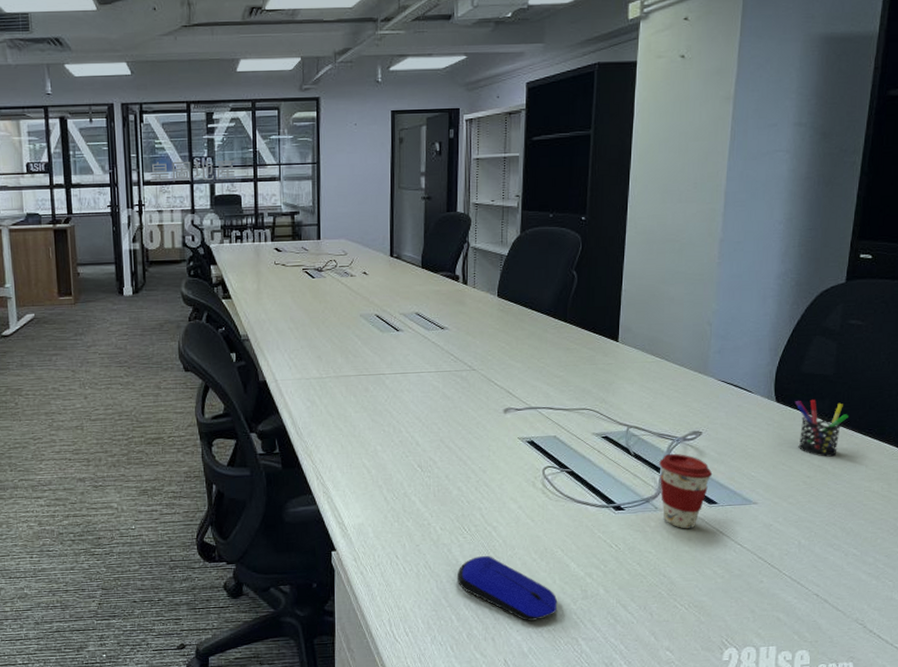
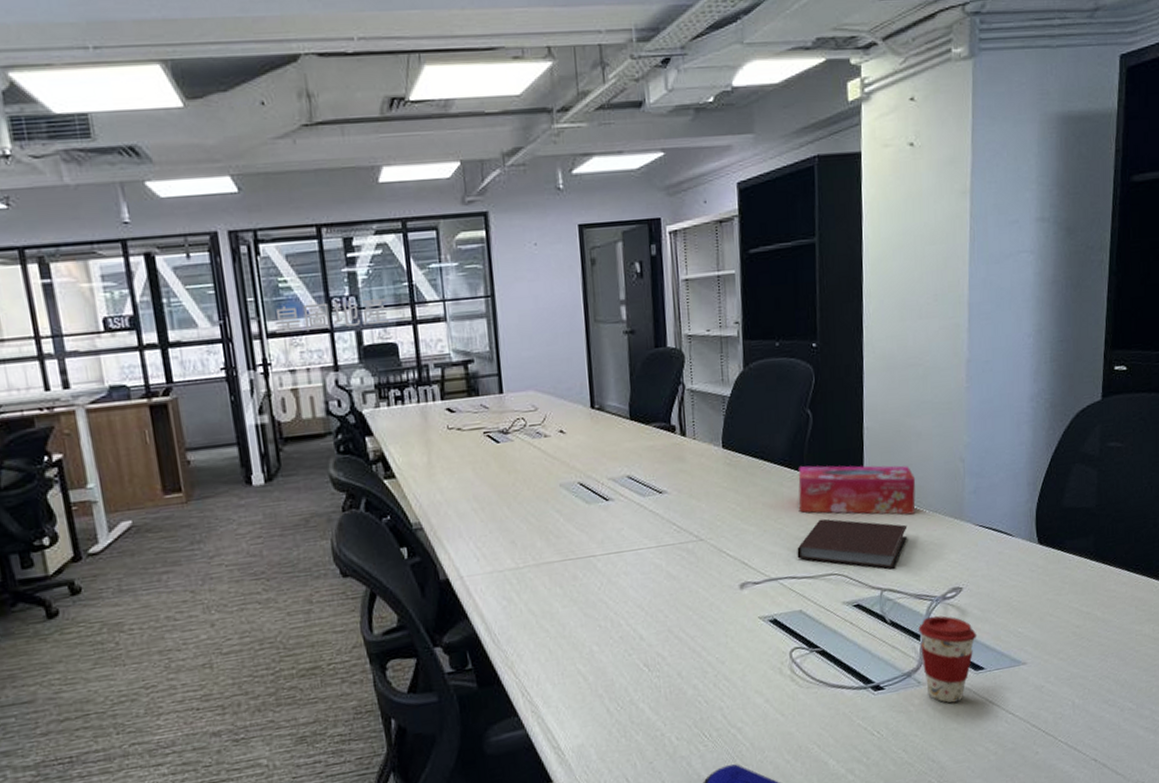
notebook: none [555,362,655,410] -> present [797,518,907,570]
tissue box: none [559,317,666,366] -> present [798,465,916,515]
pen holder: present [795,399,848,457] -> none [1059,537,1114,602]

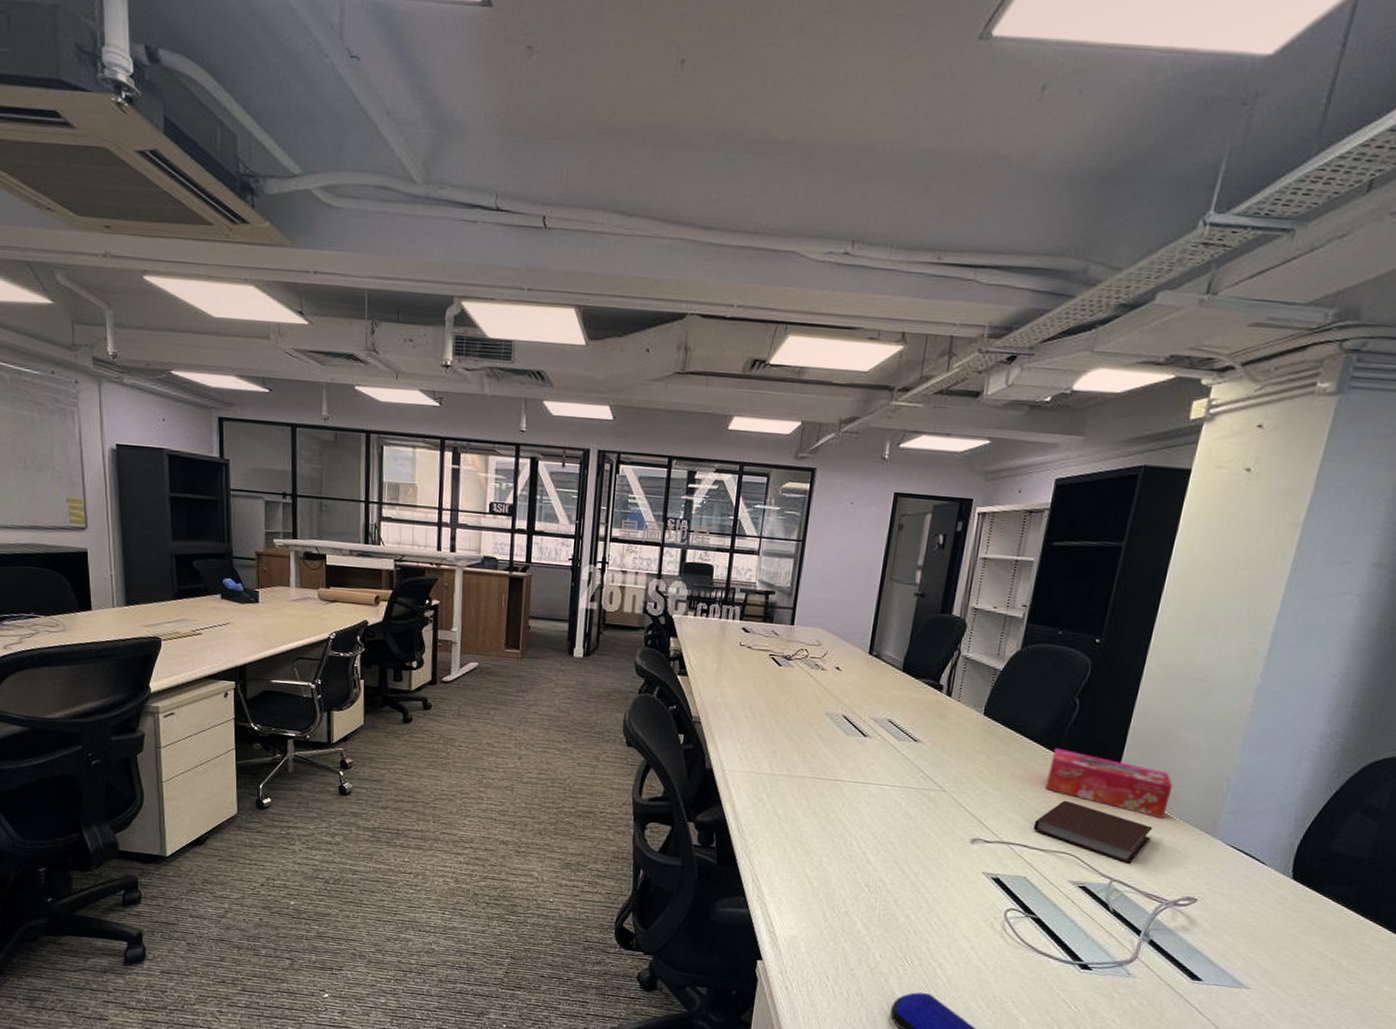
coffee cup: present [918,615,977,703] -> none [1136,917,1202,1003]

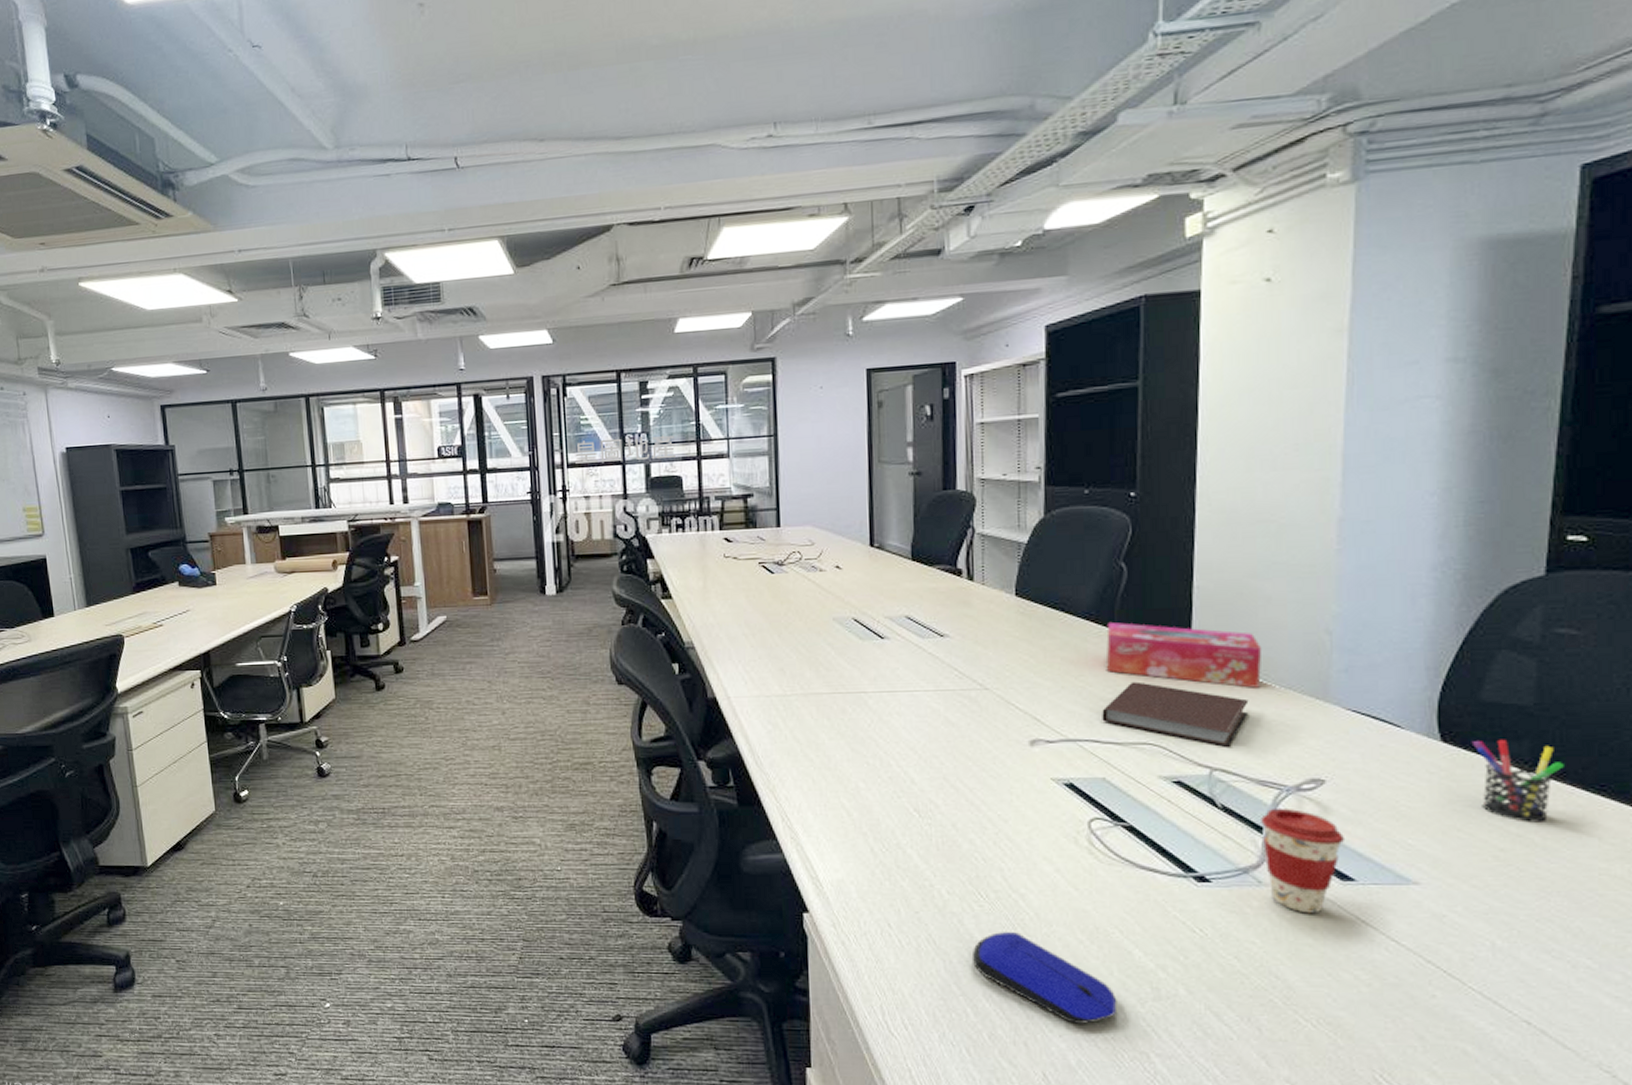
coffee cup: none [1136,917,1202,1003] -> present [1261,807,1346,914]
pen holder: none [1309,882,1378,951] -> present [1473,739,1564,823]

